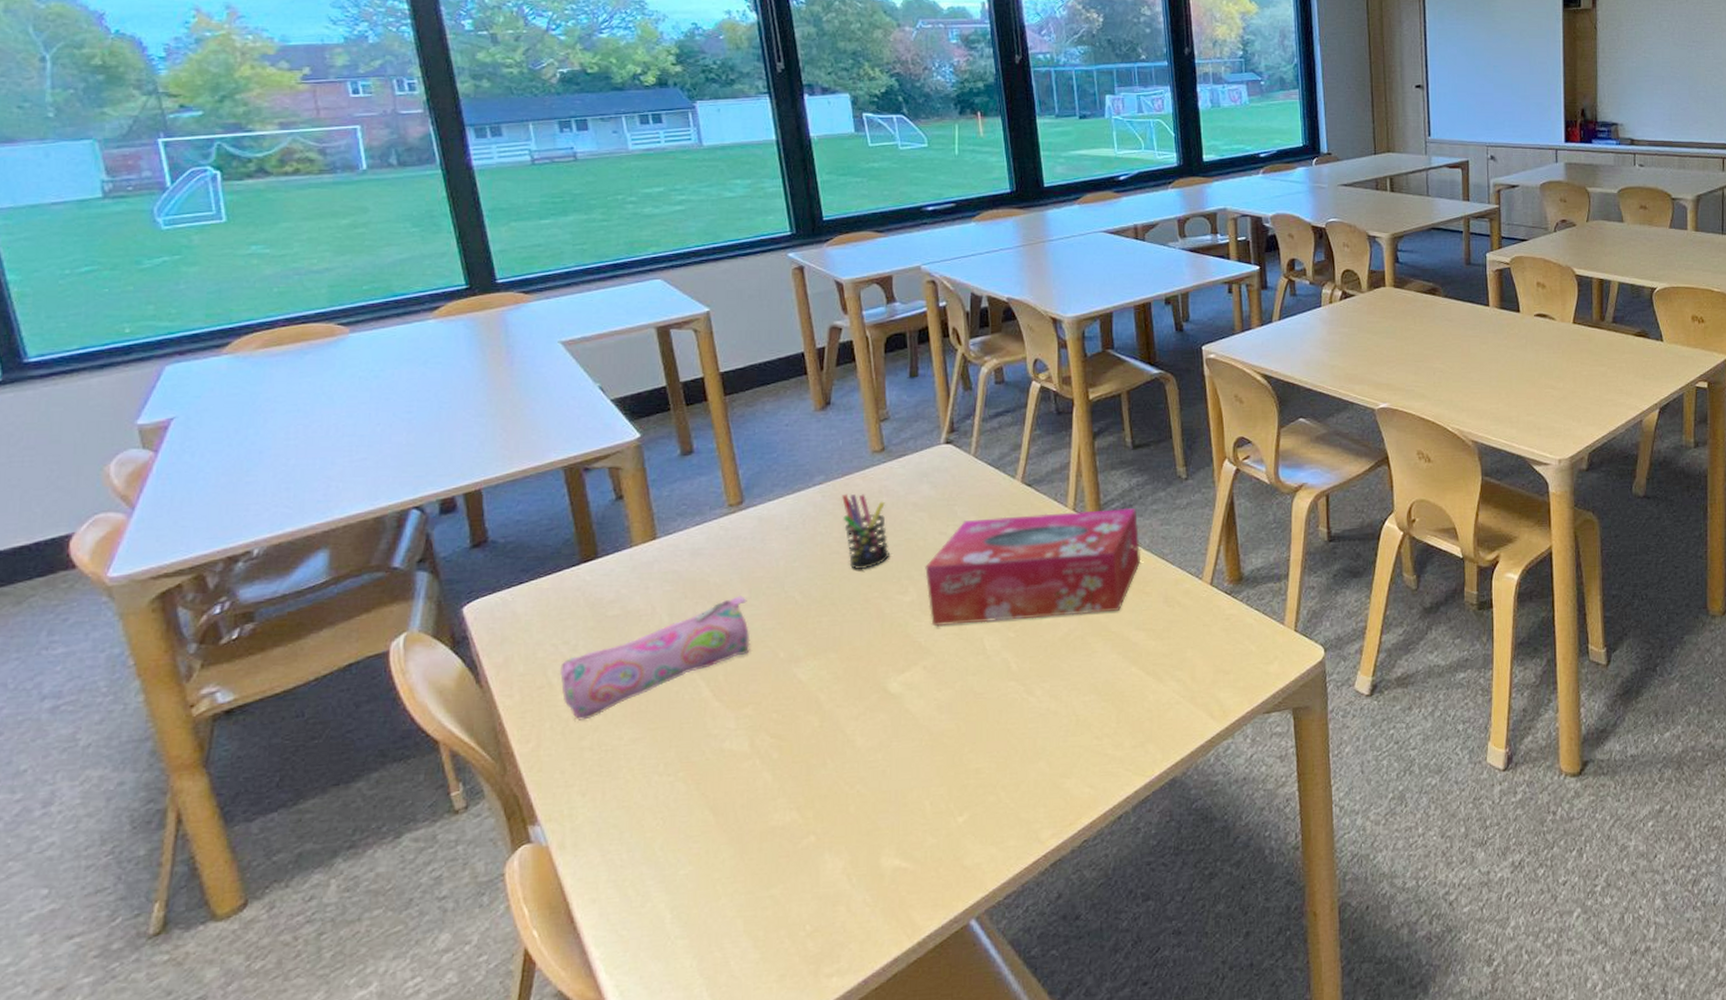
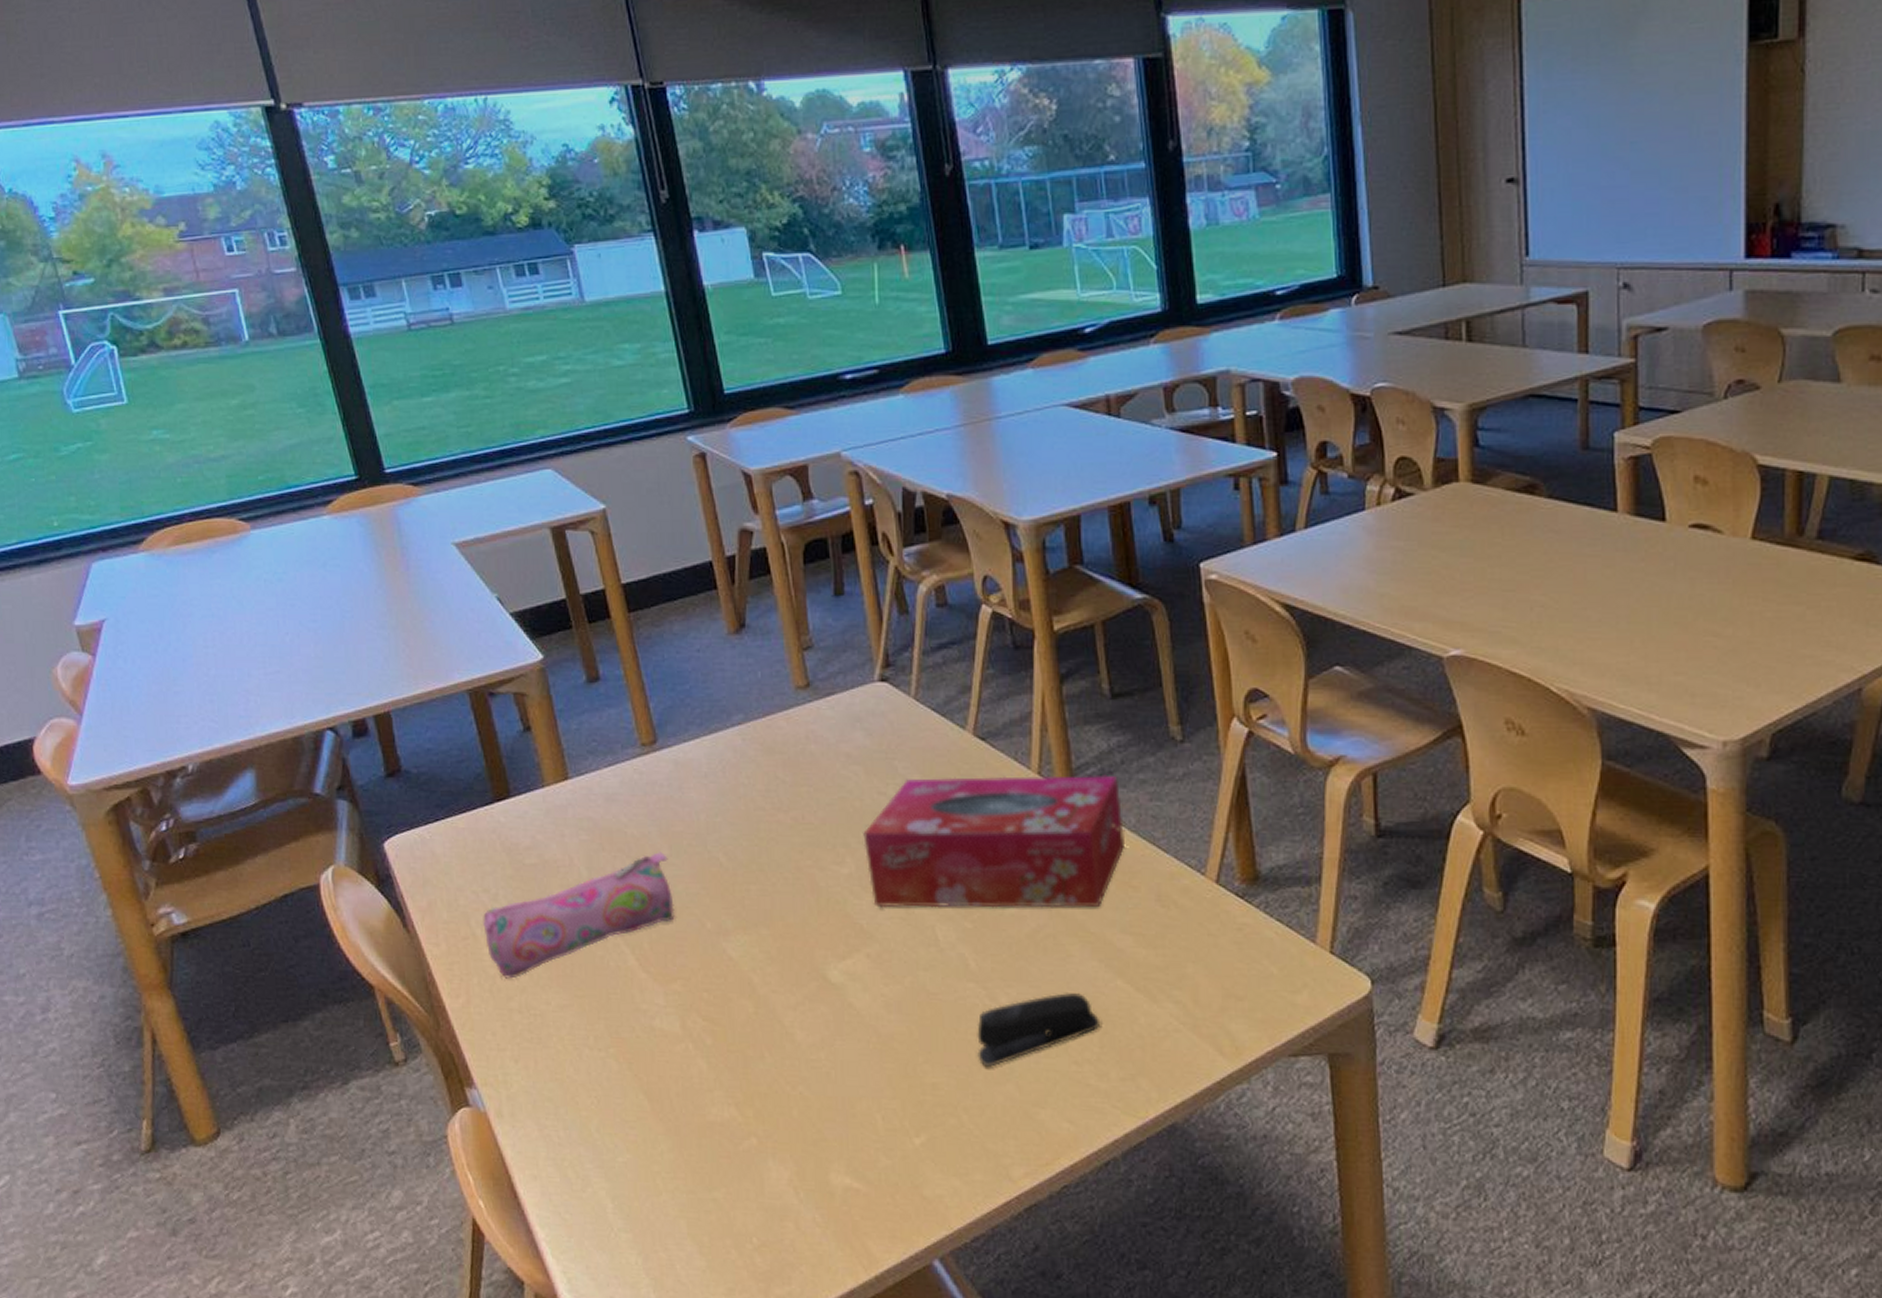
pen holder: present [842,493,889,569] -> none [764,738,822,831]
stapler: none [1015,681,1117,749] -> present [977,993,1099,1067]

